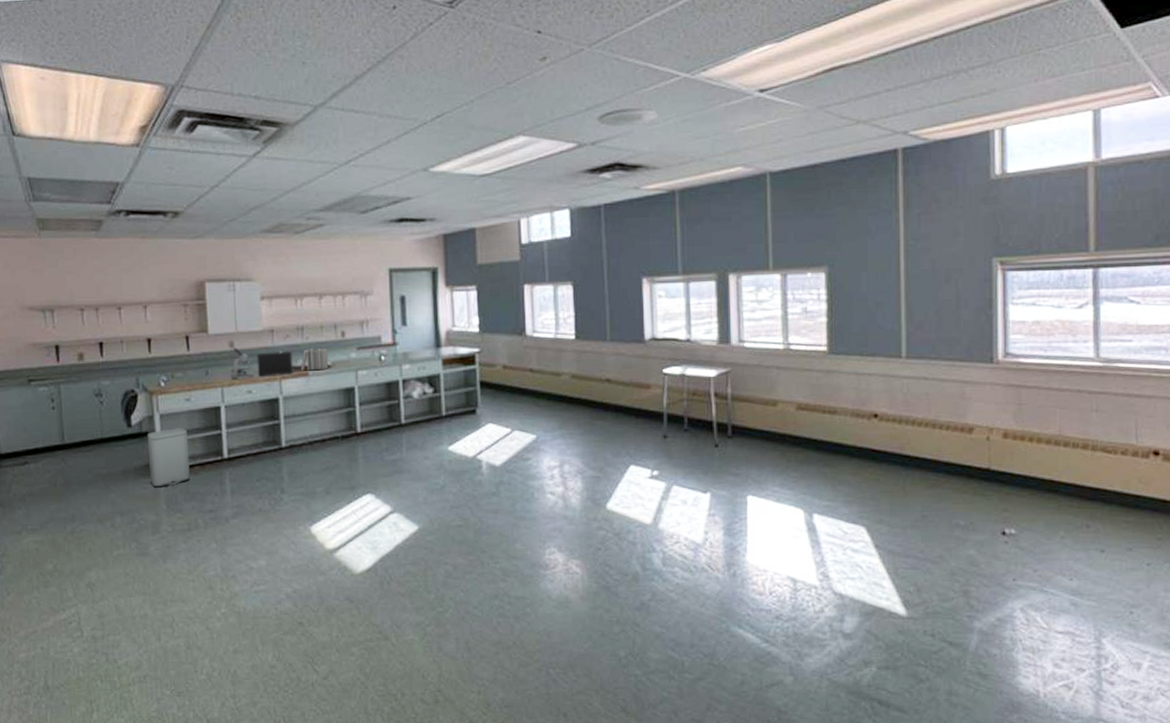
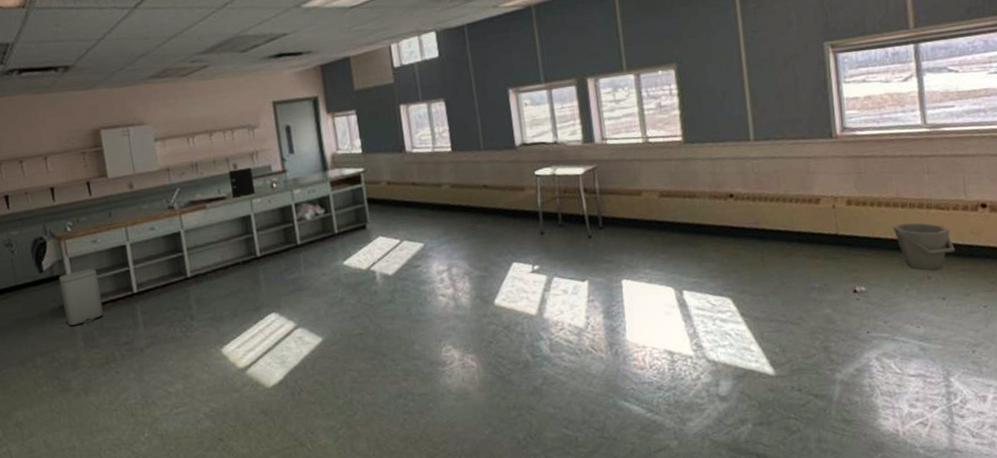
microscope: present [230,347,254,381] -> none [132,188,155,220]
laptop computer: present [256,351,294,378] -> none [155,187,193,215]
books: present [300,347,329,372] -> none [198,181,225,206]
binder: none [335,336,361,366] -> present [228,167,255,197]
bucket: none [1052,464,1120,519] -> present [893,222,955,270]

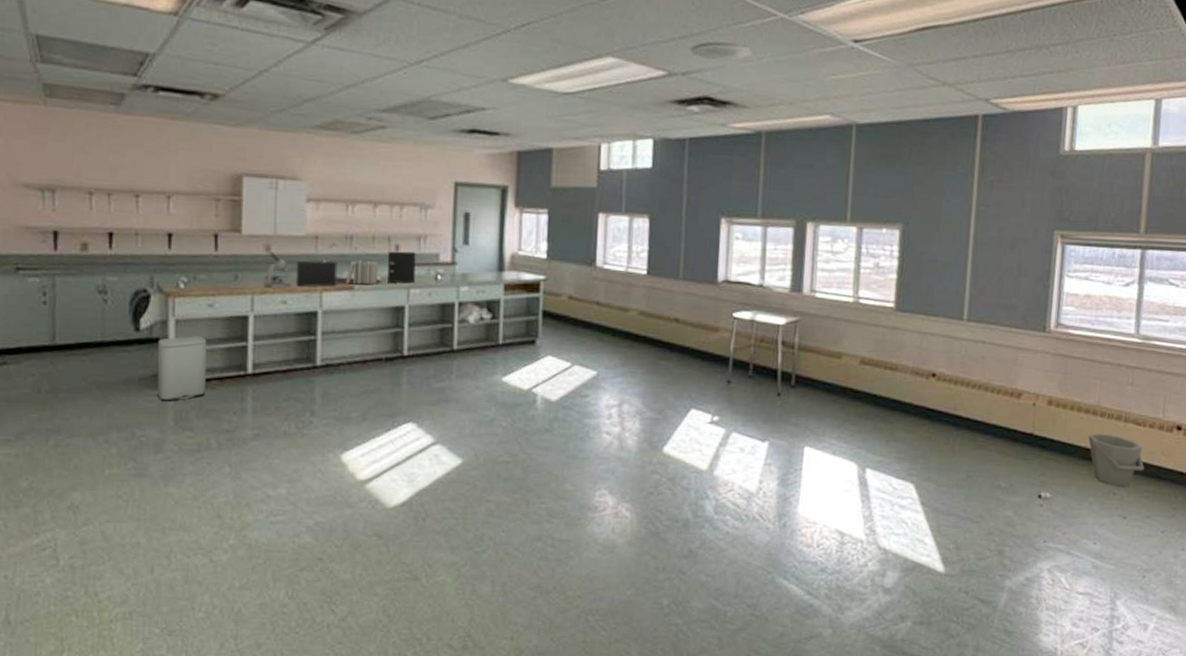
microscope: none [132,188,155,220] -> present [263,252,291,289]
laptop computer: none [155,187,193,215] -> present [295,260,338,288]
books: none [198,181,225,206] -> present [345,259,379,285]

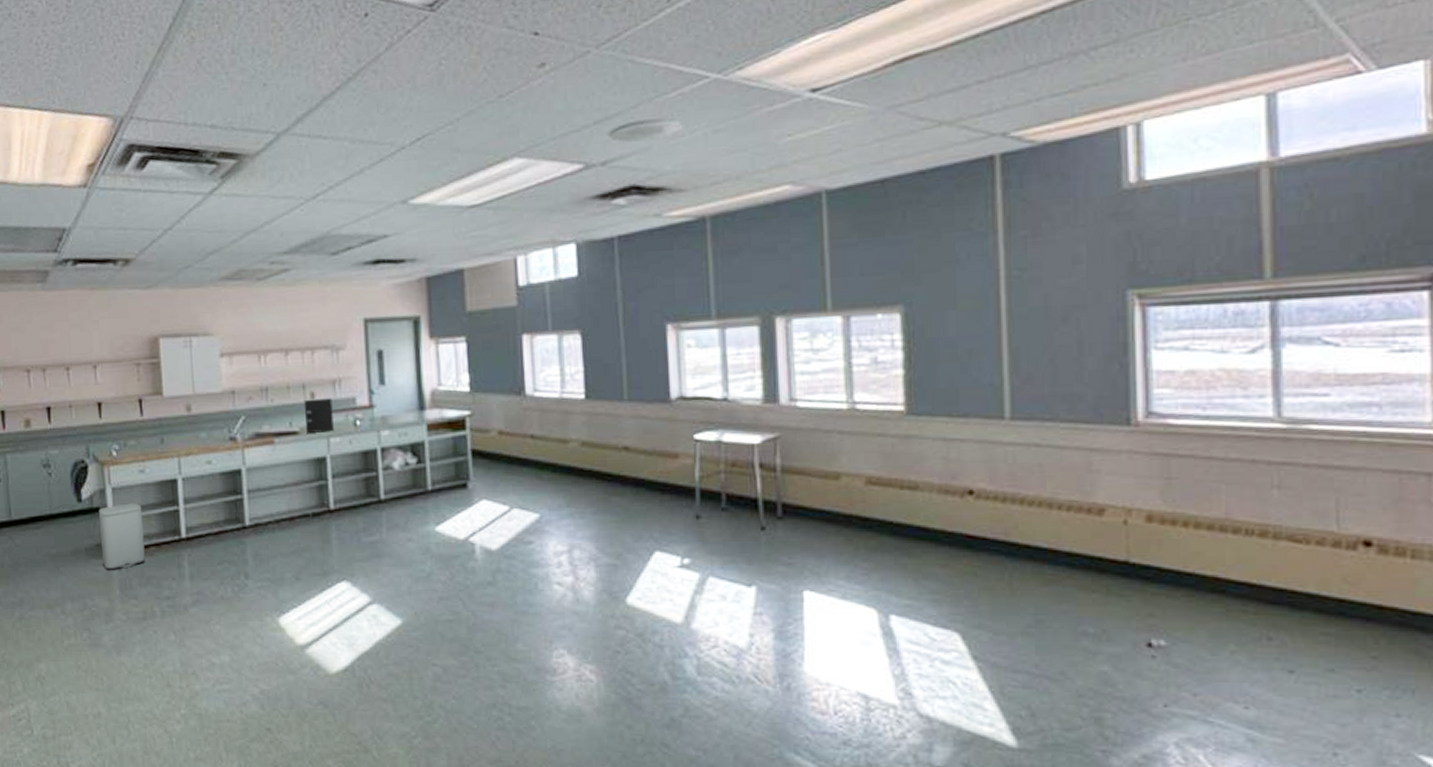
microscope: present [263,252,291,289] -> none [187,411,214,450]
laptop computer: present [295,260,338,288] -> none [216,415,258,447]
books: present [345,259,379,285] -> none [265,411,297,440]
bucket: present [1088,433,1144,487] -> none [1216,556,1315,629]

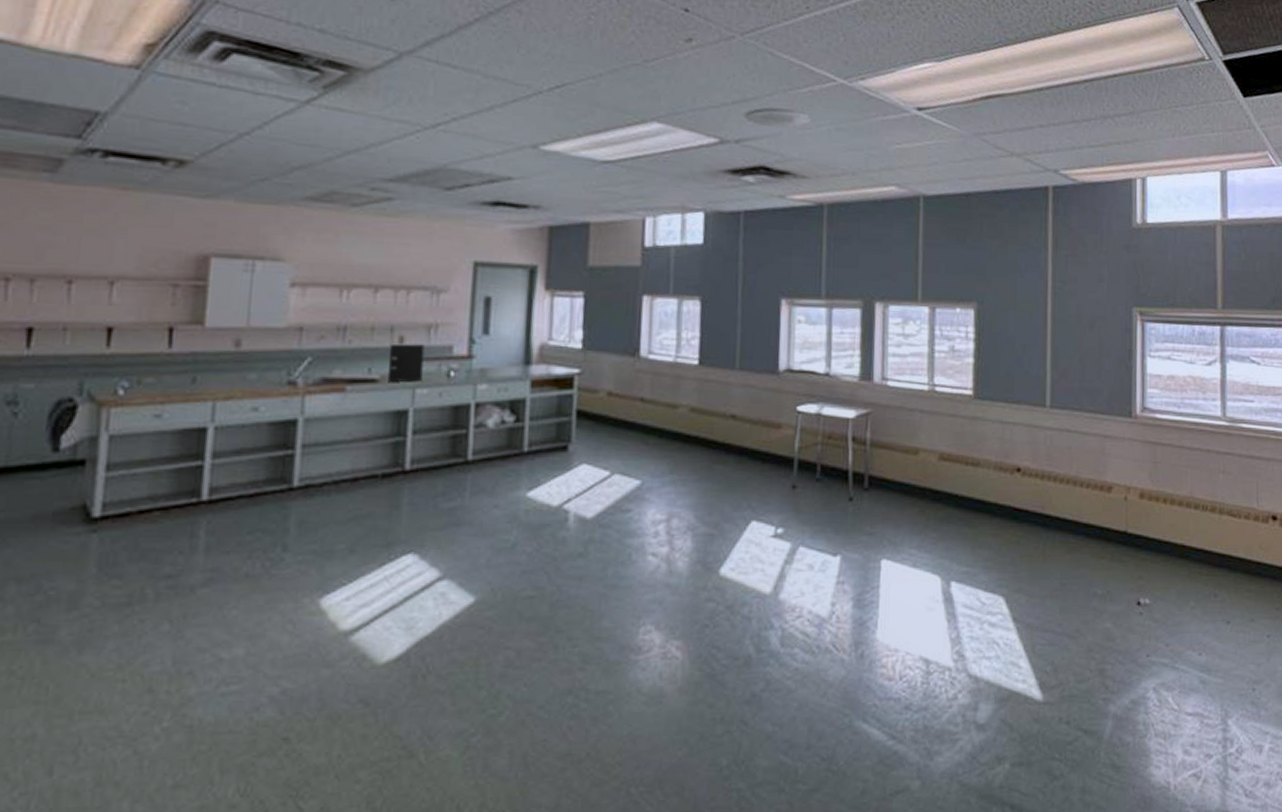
pedal bin: present [98,503,145,570] -> none [77,455,150,541]

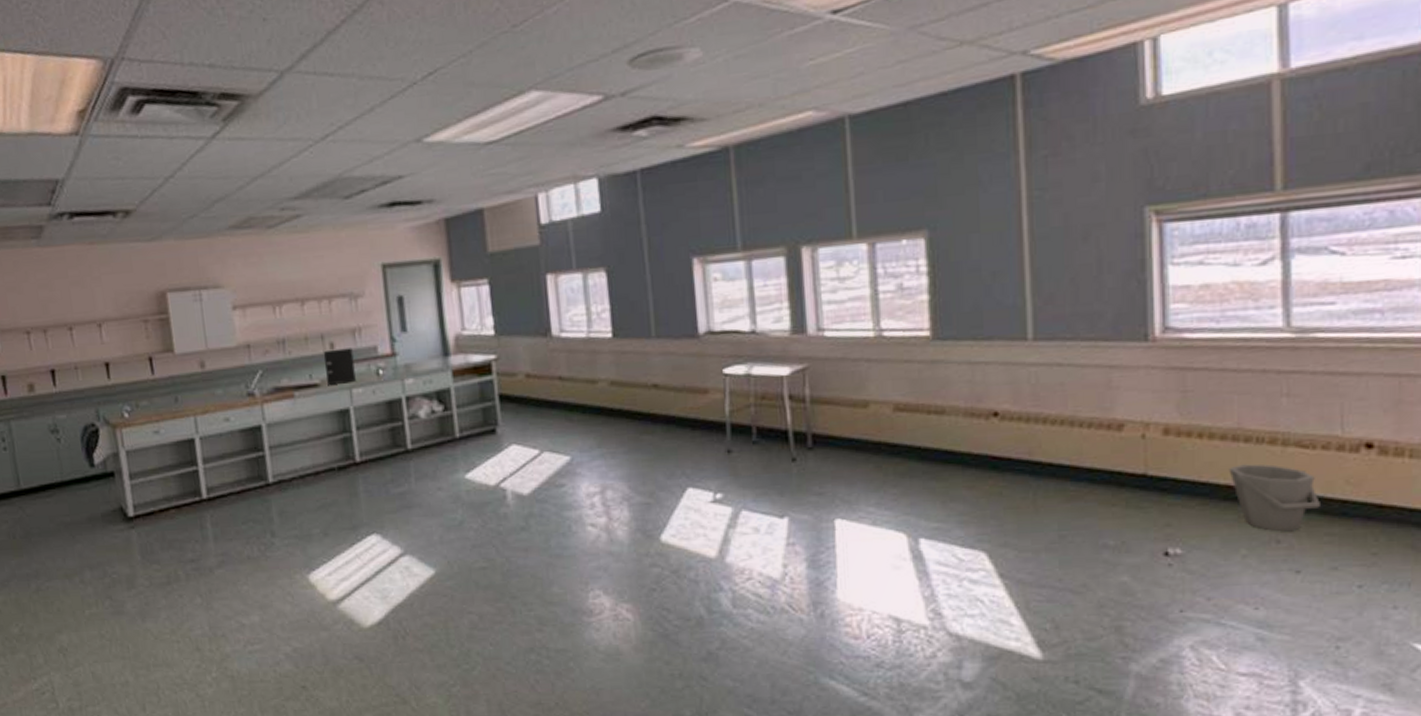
bucket: none [1183,528,1243,587] -> present [1229,464,1320,532]

